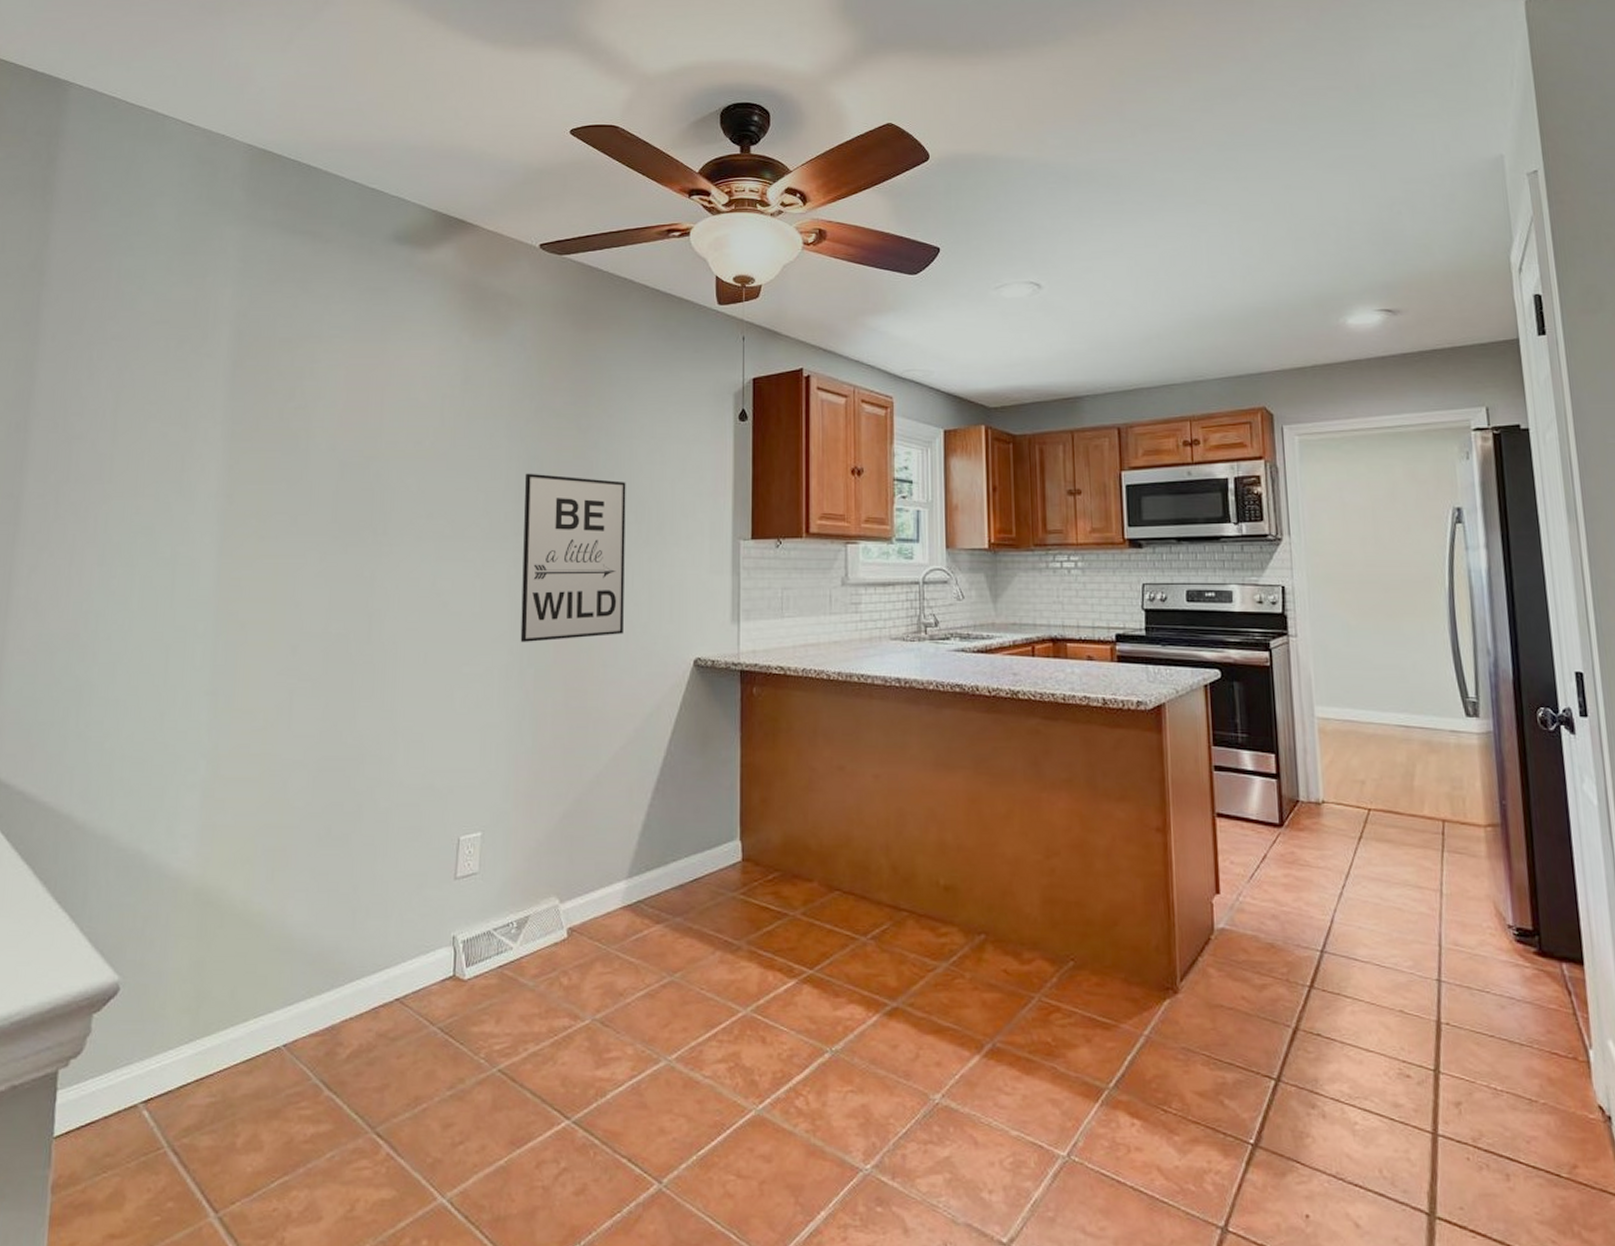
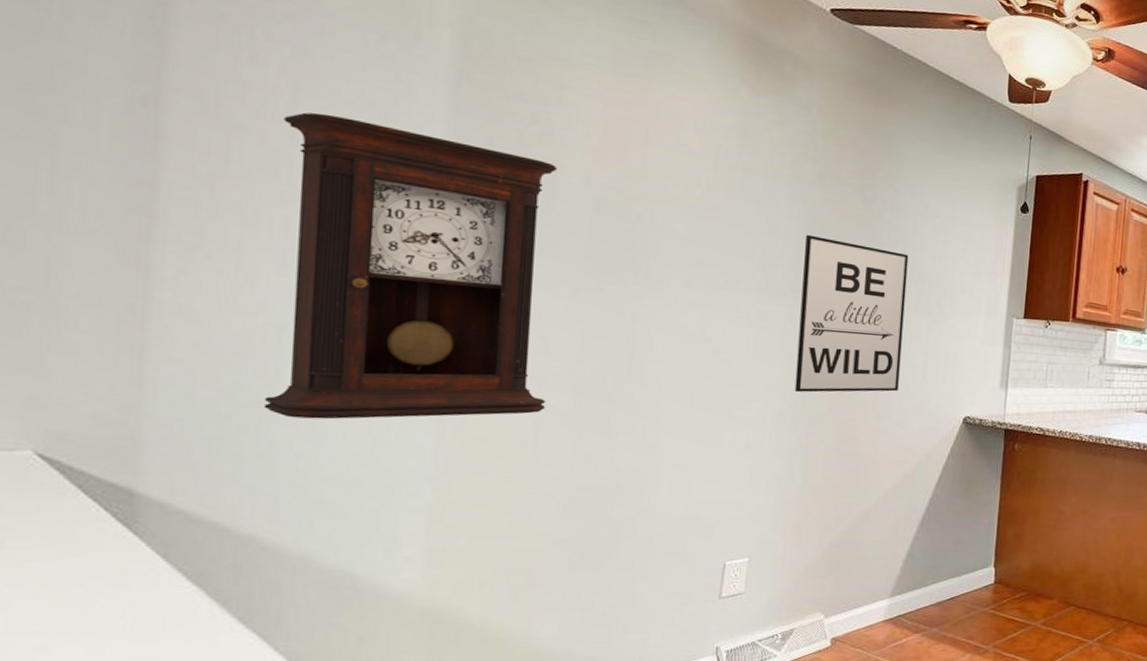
pendulum clock: none [83,416,309,698] -> present [263,112,557,420]

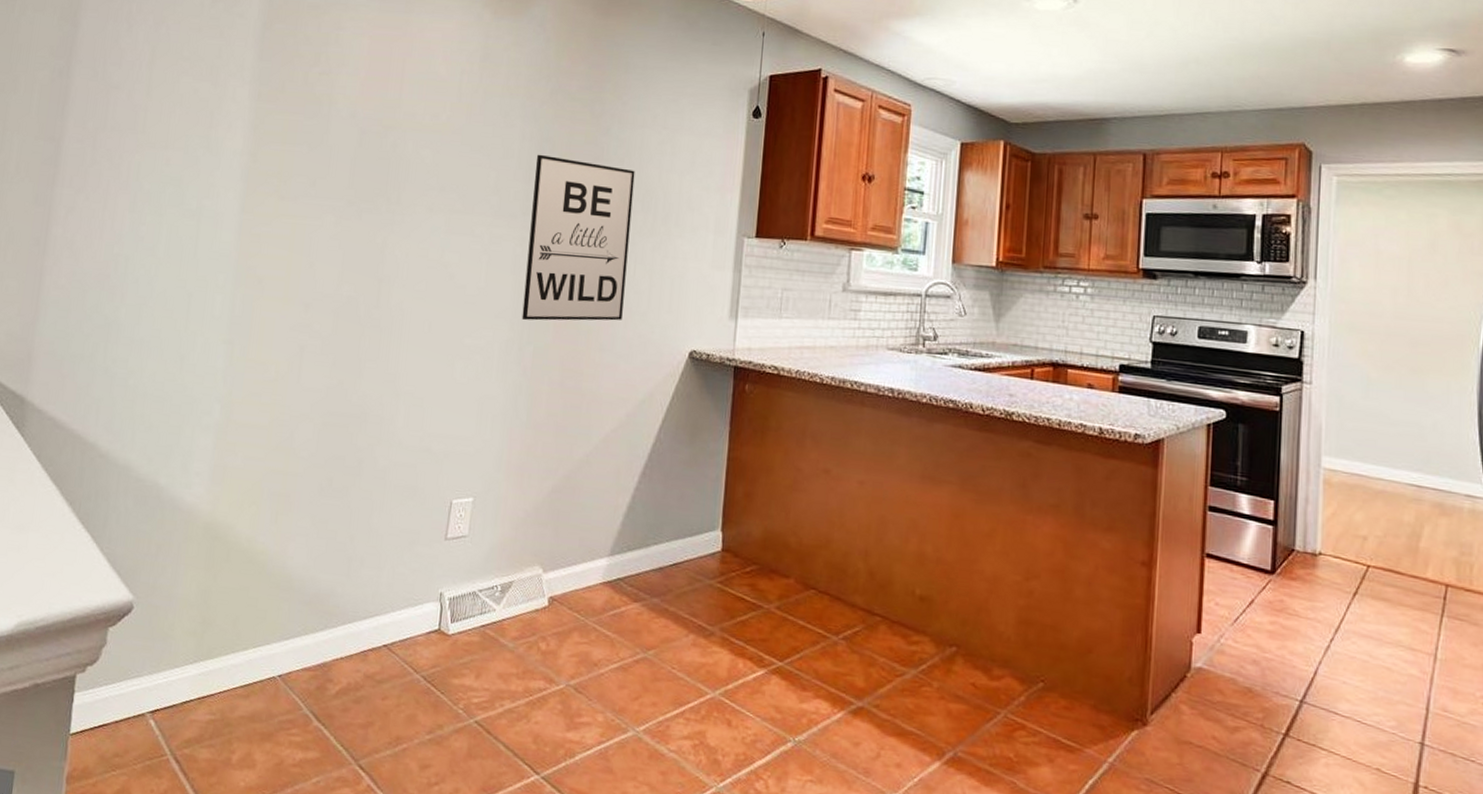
pendulum clock: present [263,112,557,420] -> none [111,70,331,340]

